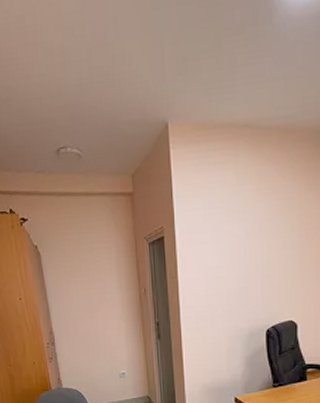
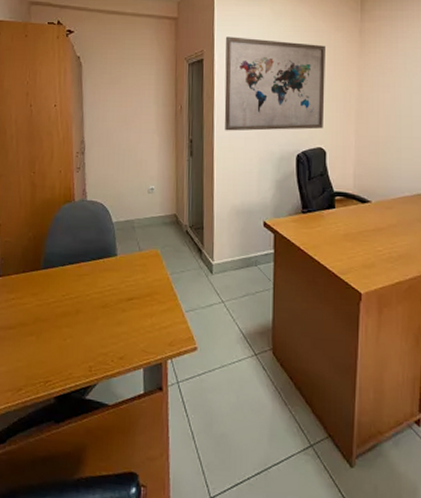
wall art: none [185,208,296,311] -> present [224,36,325,131]

